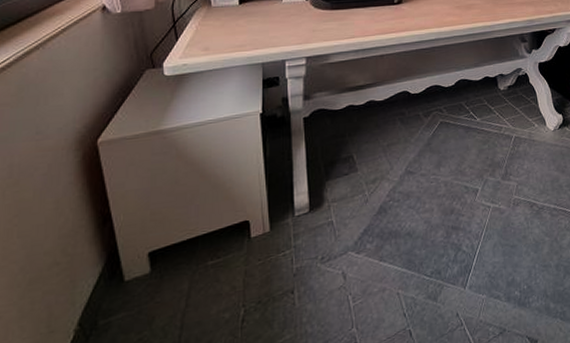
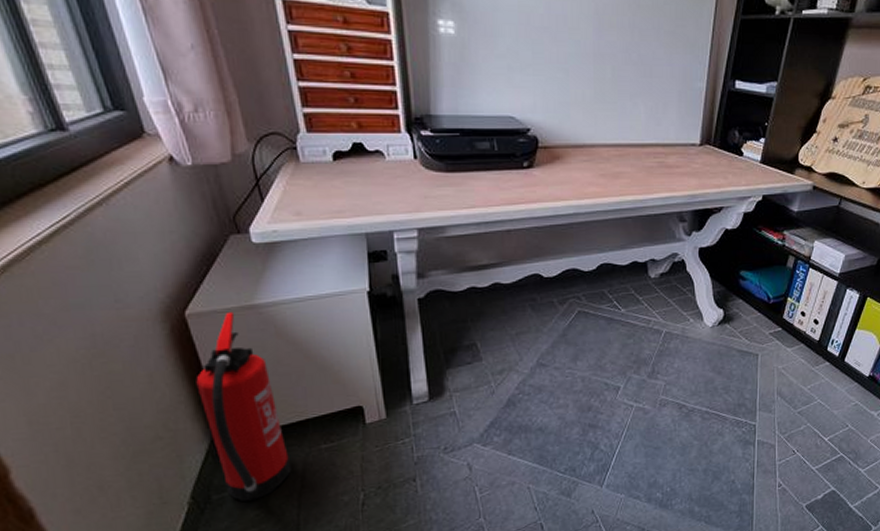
fire extinguisher: none [99,137,178,326] -> present [196,311,292,502]

